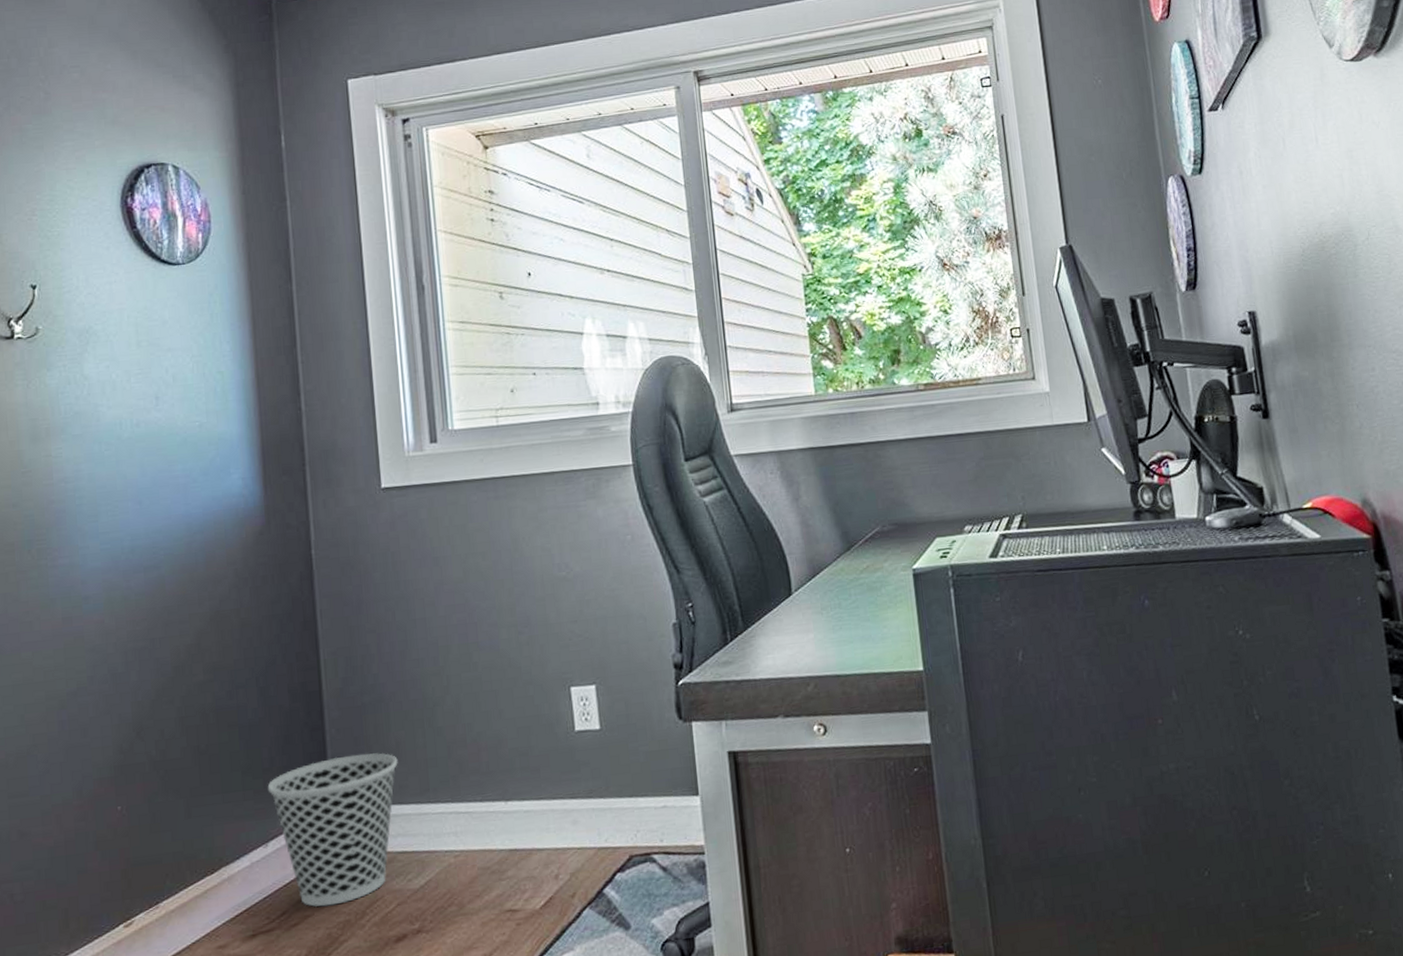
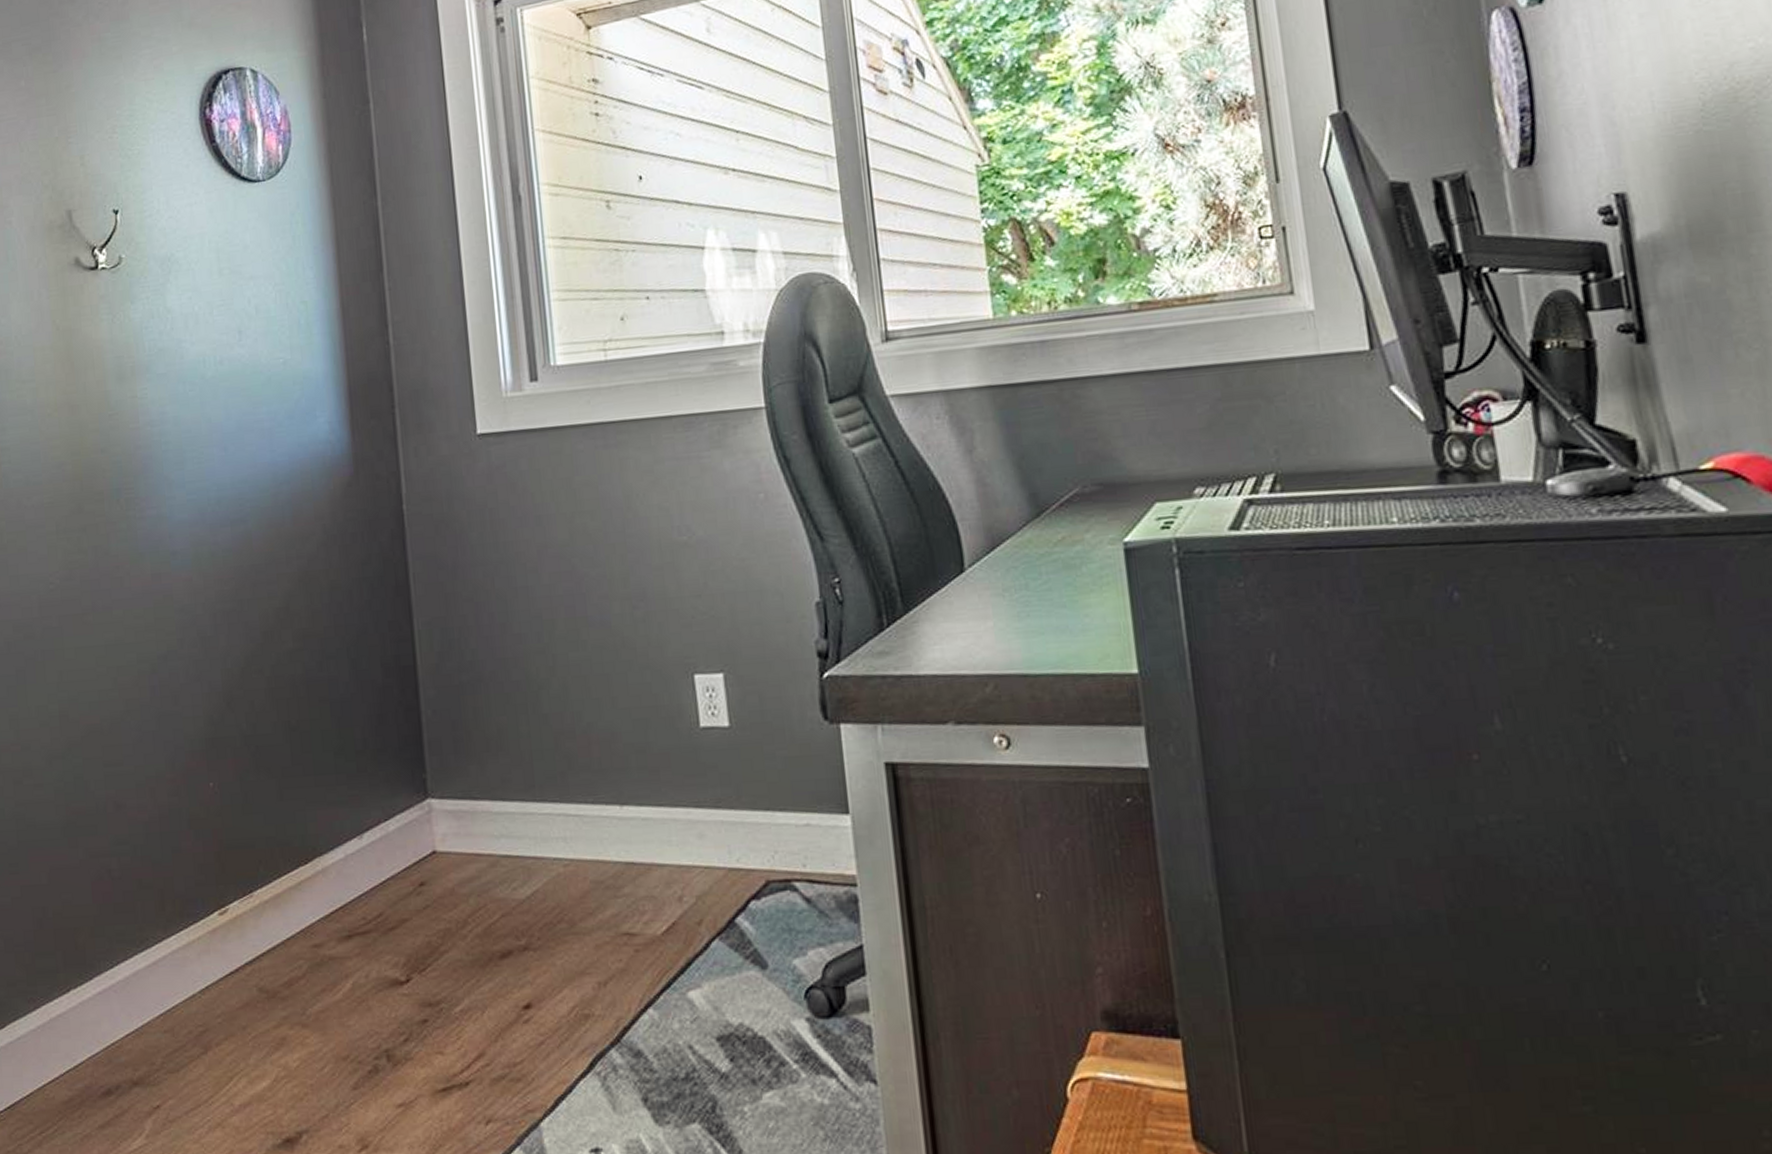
wastebasket: present [267,753,398,907] -> none [361,740,500,911]

